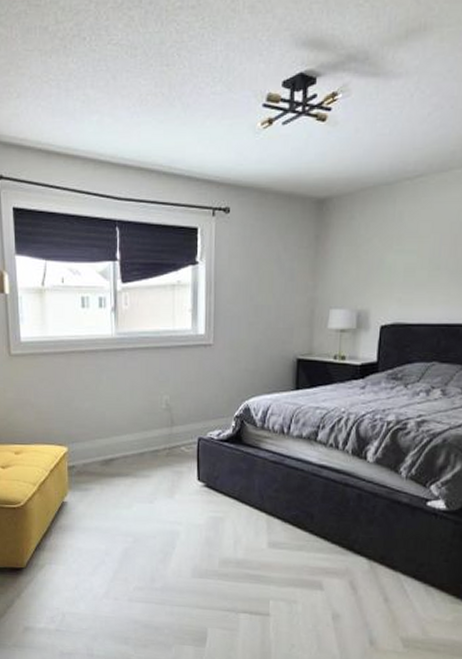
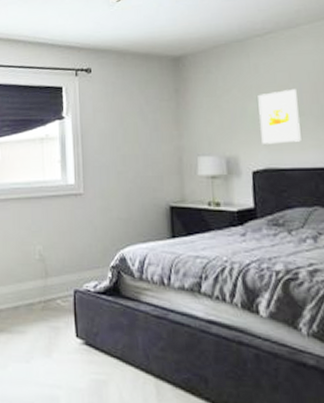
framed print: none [394,240,436,298] -> present [258,88,301,144]

